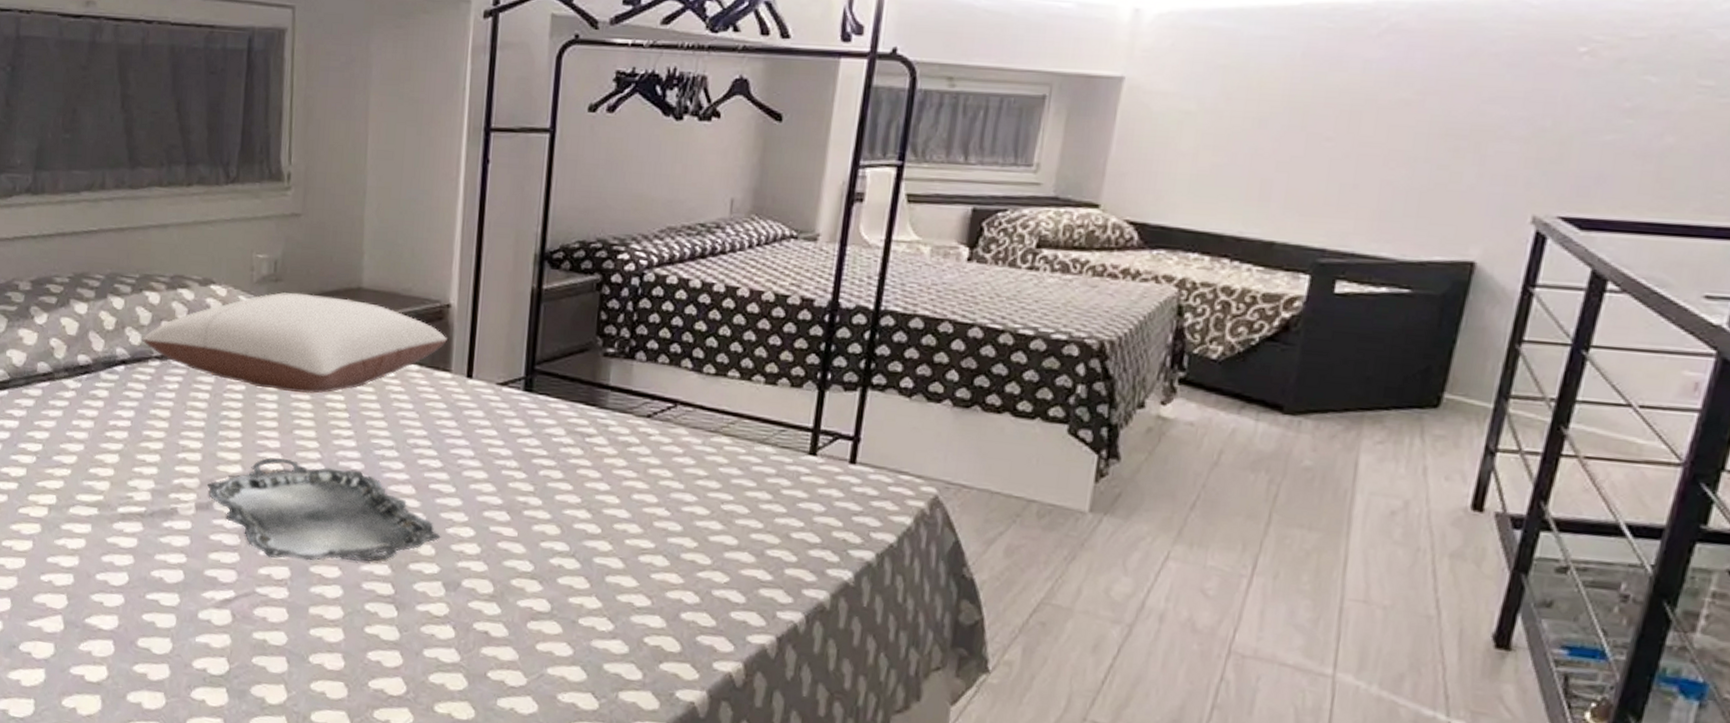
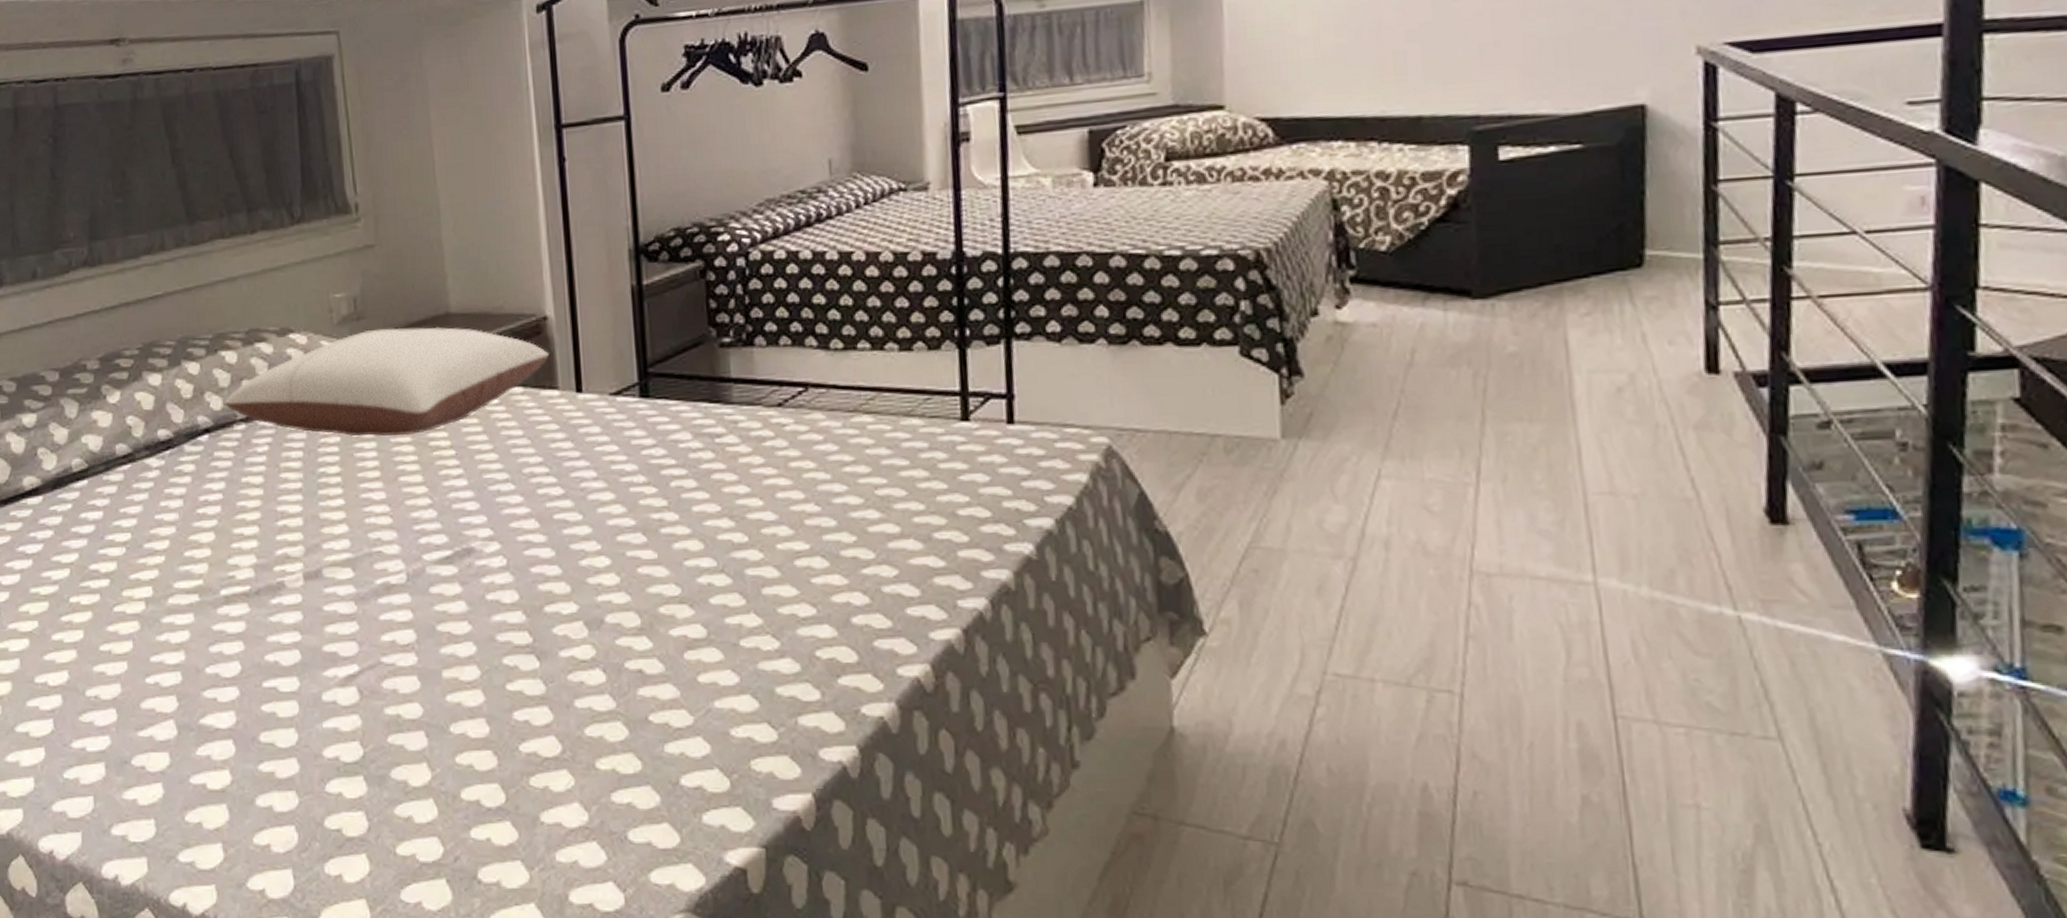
serving tray: present [207,457,441,562] -> none [313,509,575,621]

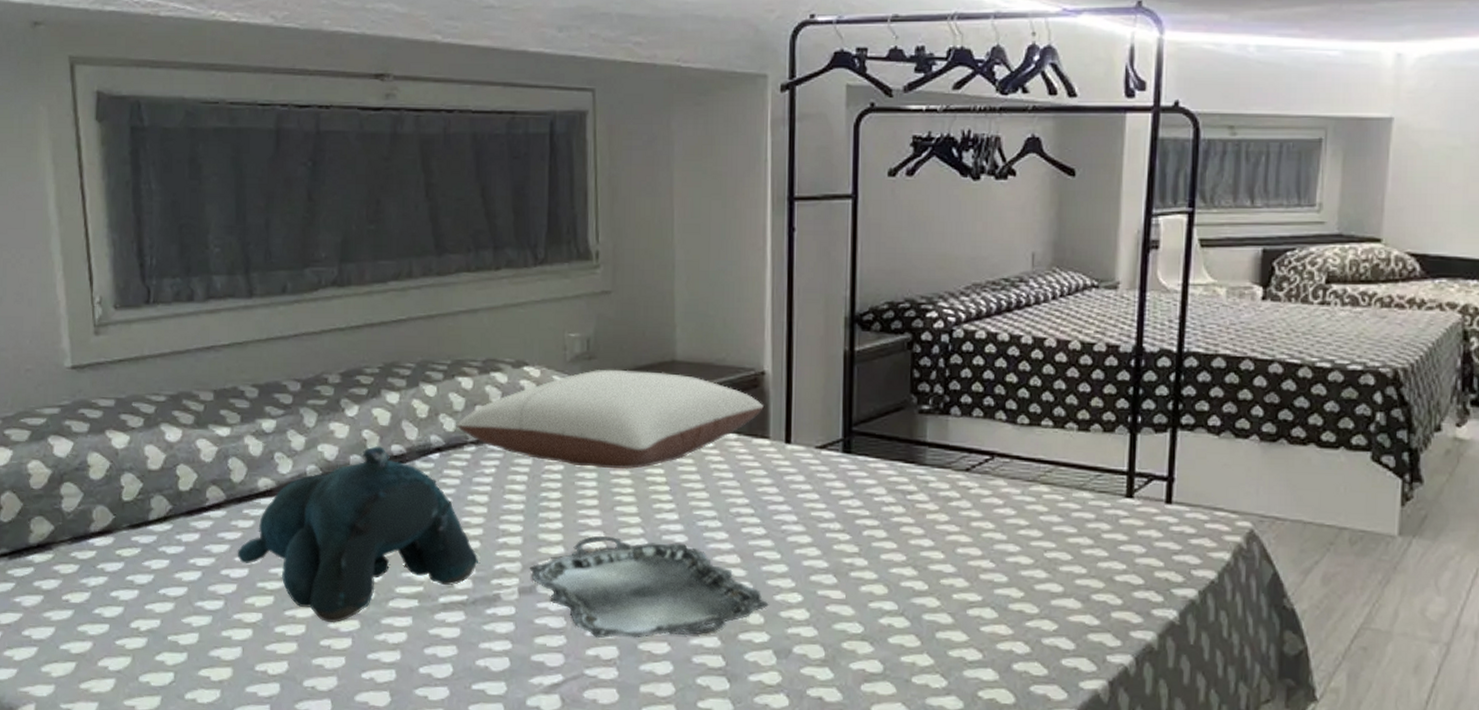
teddy bear: none [7,432,258,626] -> present [237,446,478,624]
serving tray: none [313,509,575,621] -> present [530,535,769,638]

